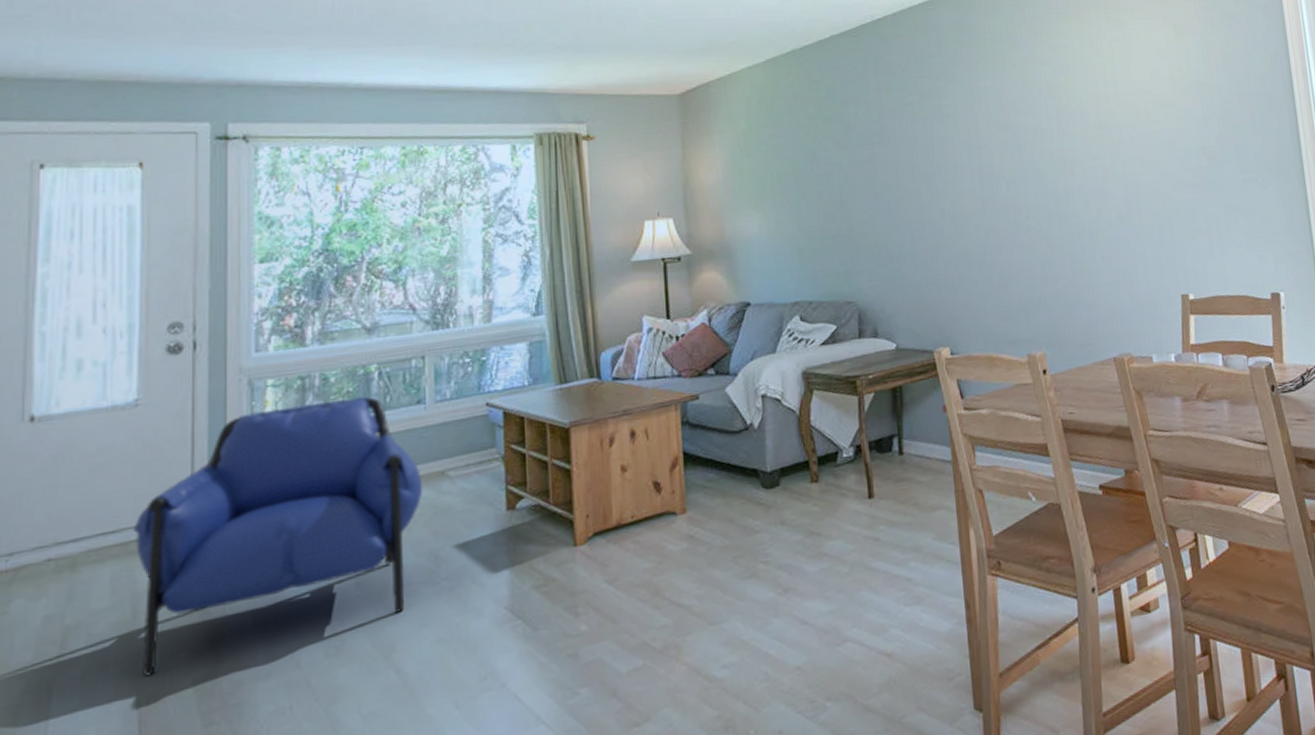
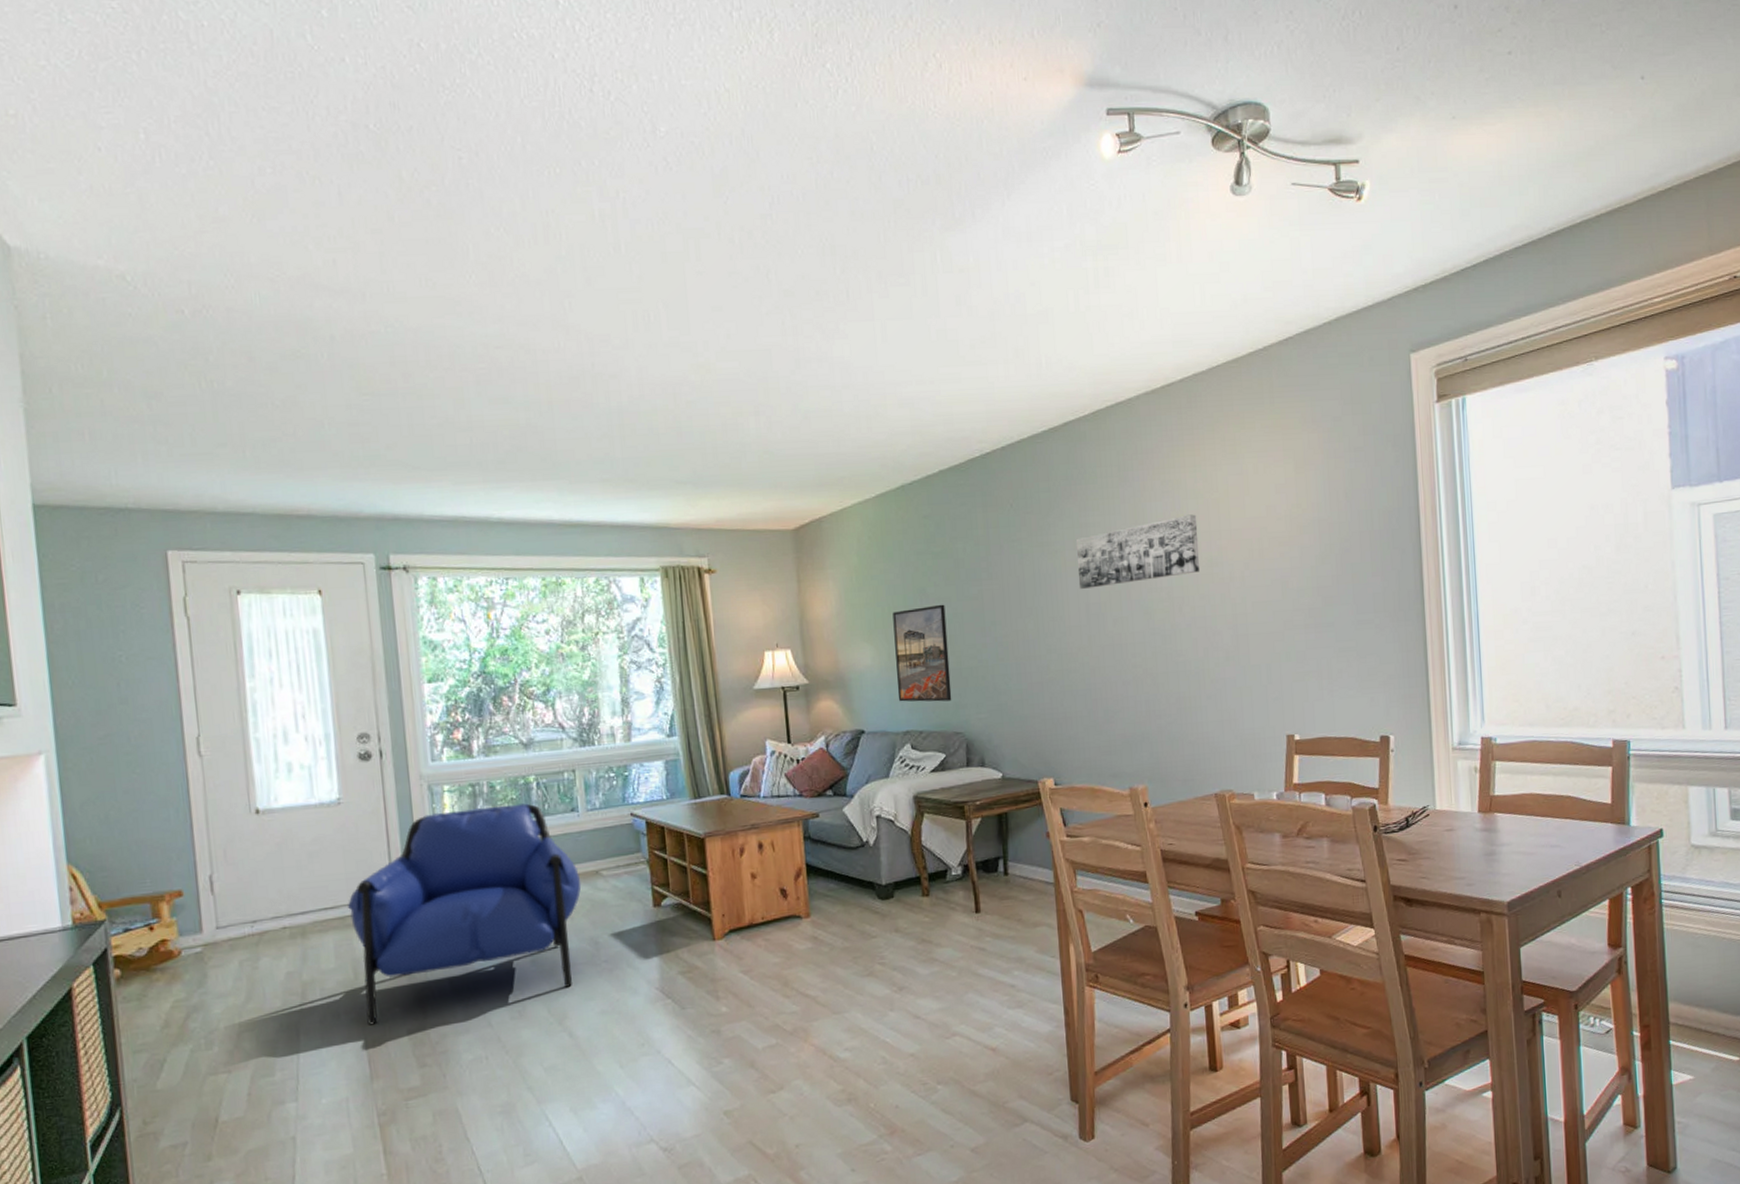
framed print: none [782,169,844,271] -> present [892,604,952,702]
wall art: none [968,78,1089,153] -> present [1077,514,1199,590]

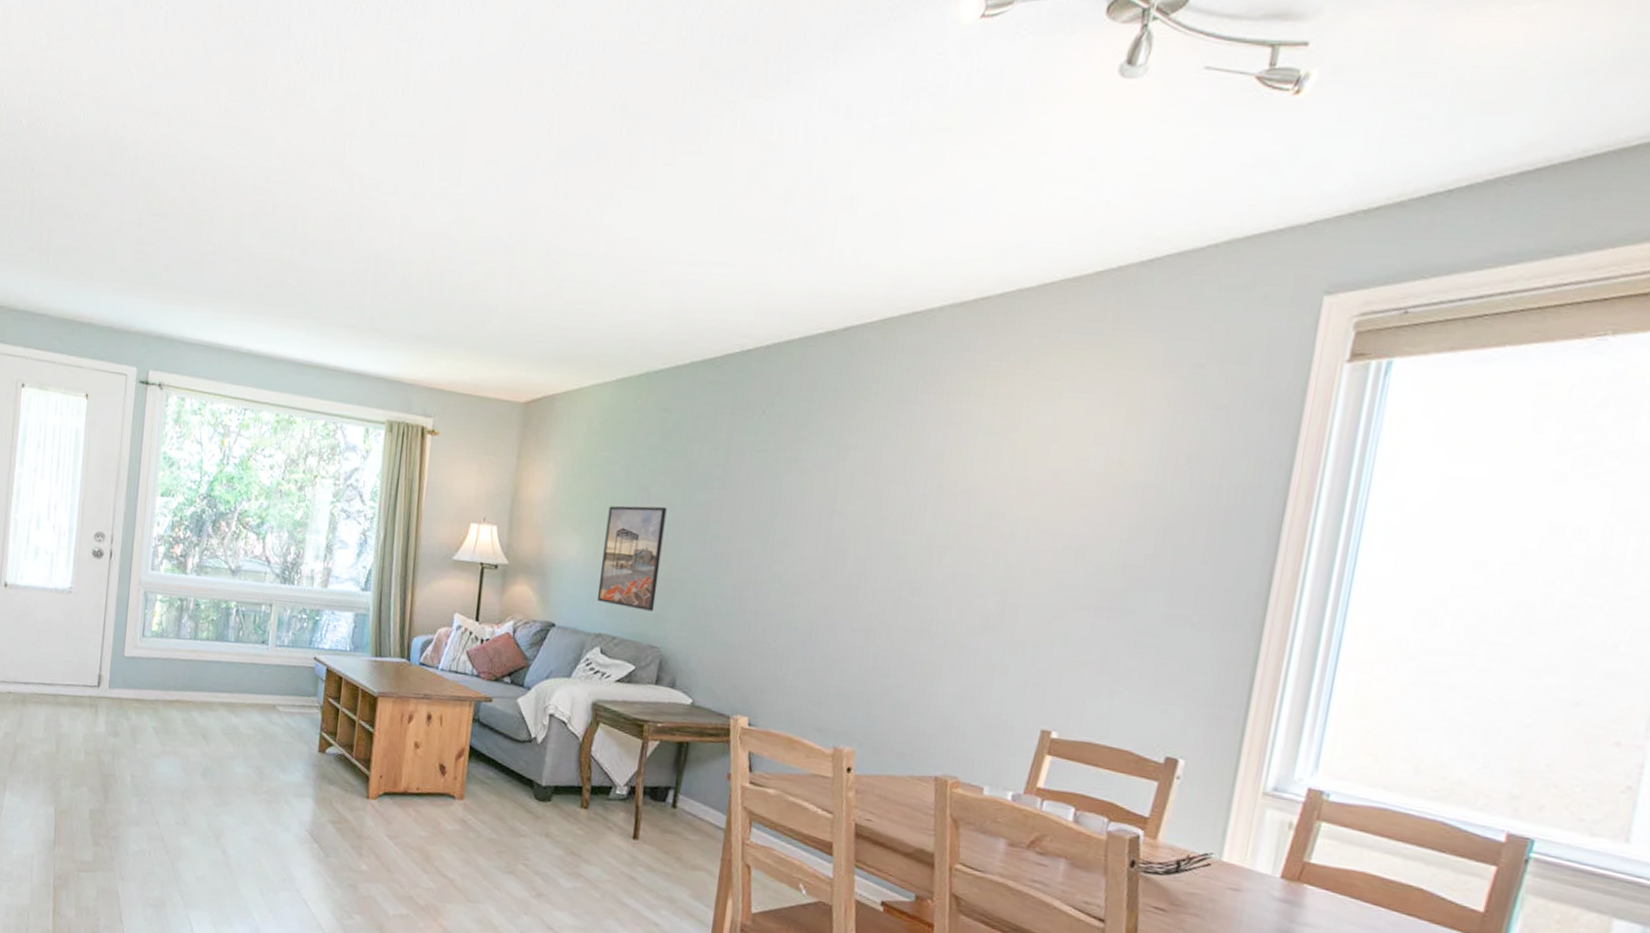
armchair: present [348,803,582,1025] -> none [59,618,259,809]
wall art: present [1077,514,1199,590] -> none [822,453,985,522]

